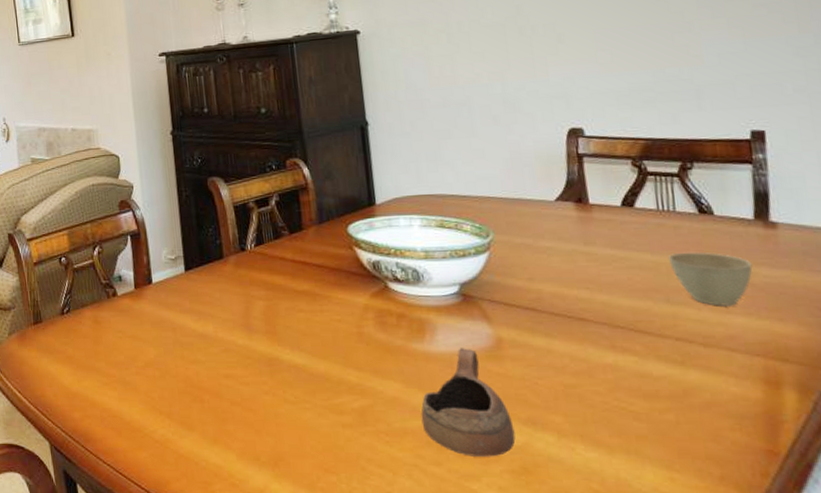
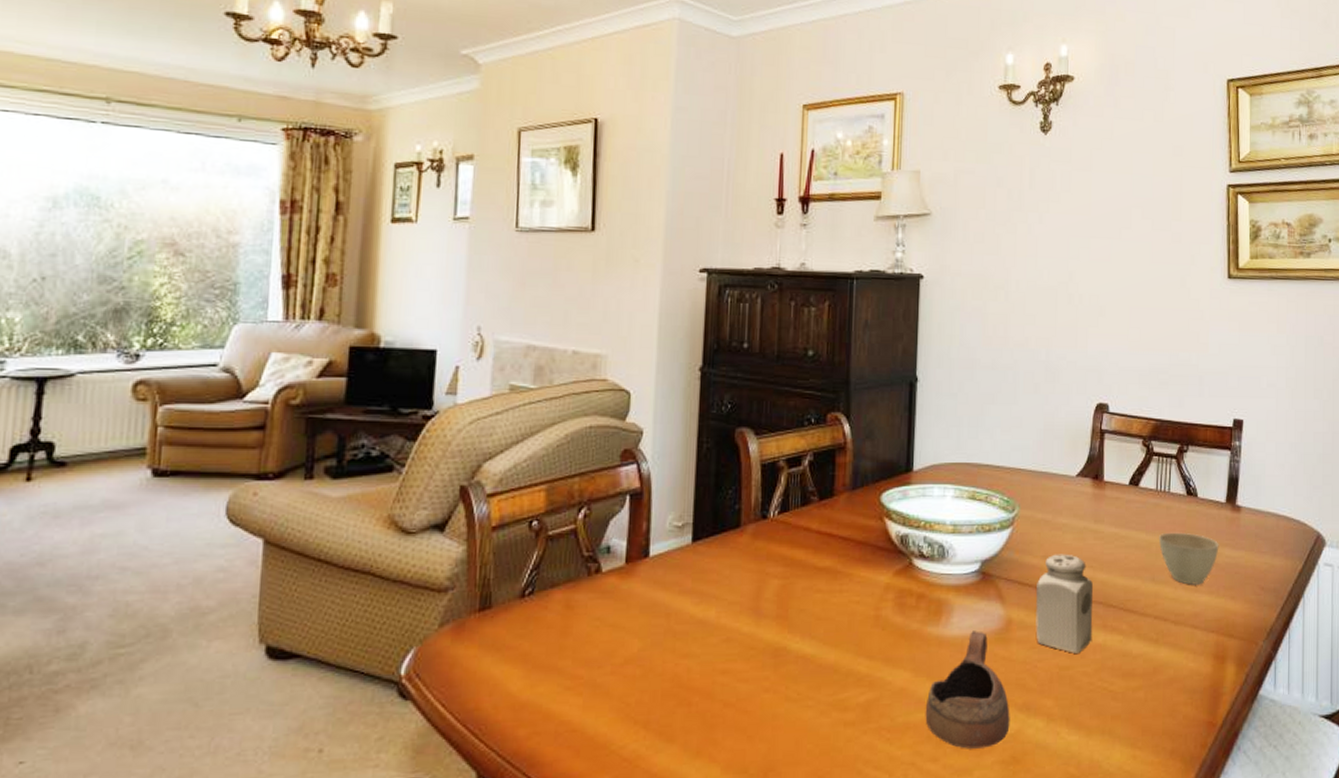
salt shaker: none [525,276,601,372] -> present [1036,554,1094,653]

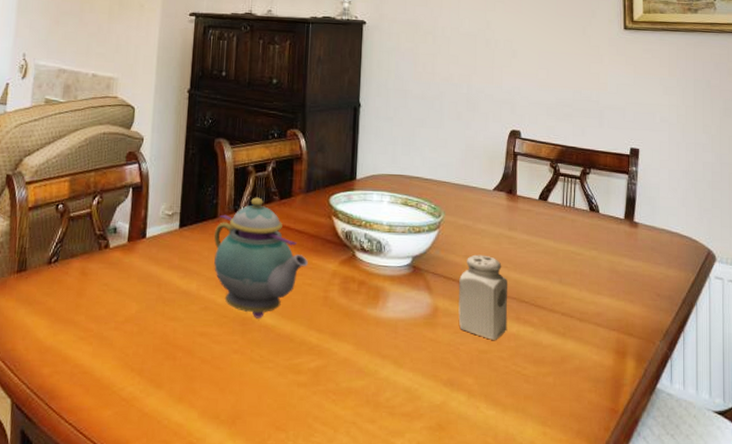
teapot: none [736,499,855,648] -> present [213,197,308,319]
cup: present [925,631,1010,749] -> none [364,315,437,415]
cup: present [1158,532,1219,585] -> none [564,241,619,288]

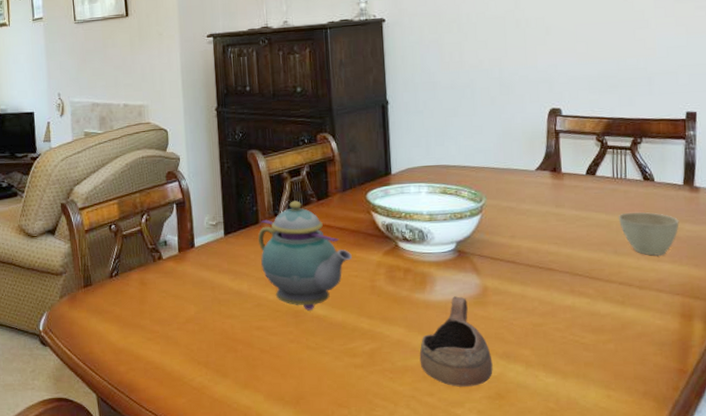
cup: none [364,315,437,415] -> present [419,296,493,387]
salt shaker: present [458,254,508,340] -> none [507,233,562,313]
cup: none [564,241,619,288] -> present [618,212,679,256]

